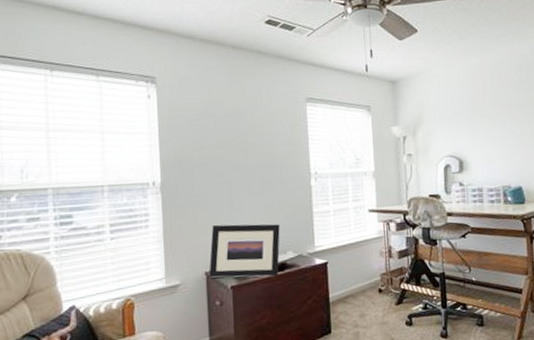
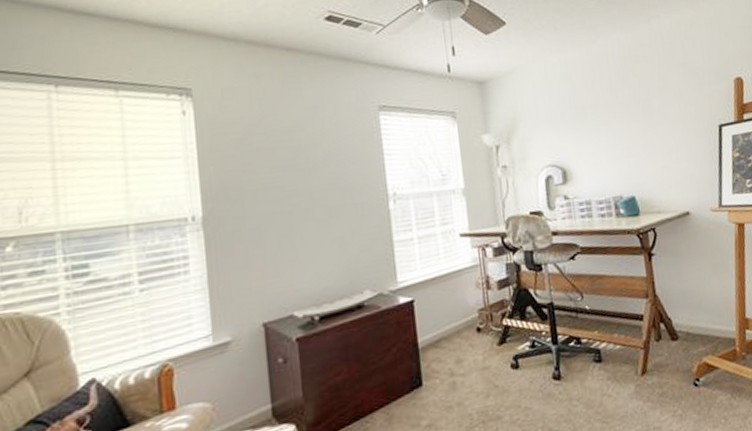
picture frame: present [209,224,280,278] -> none [267,258,355,330]

